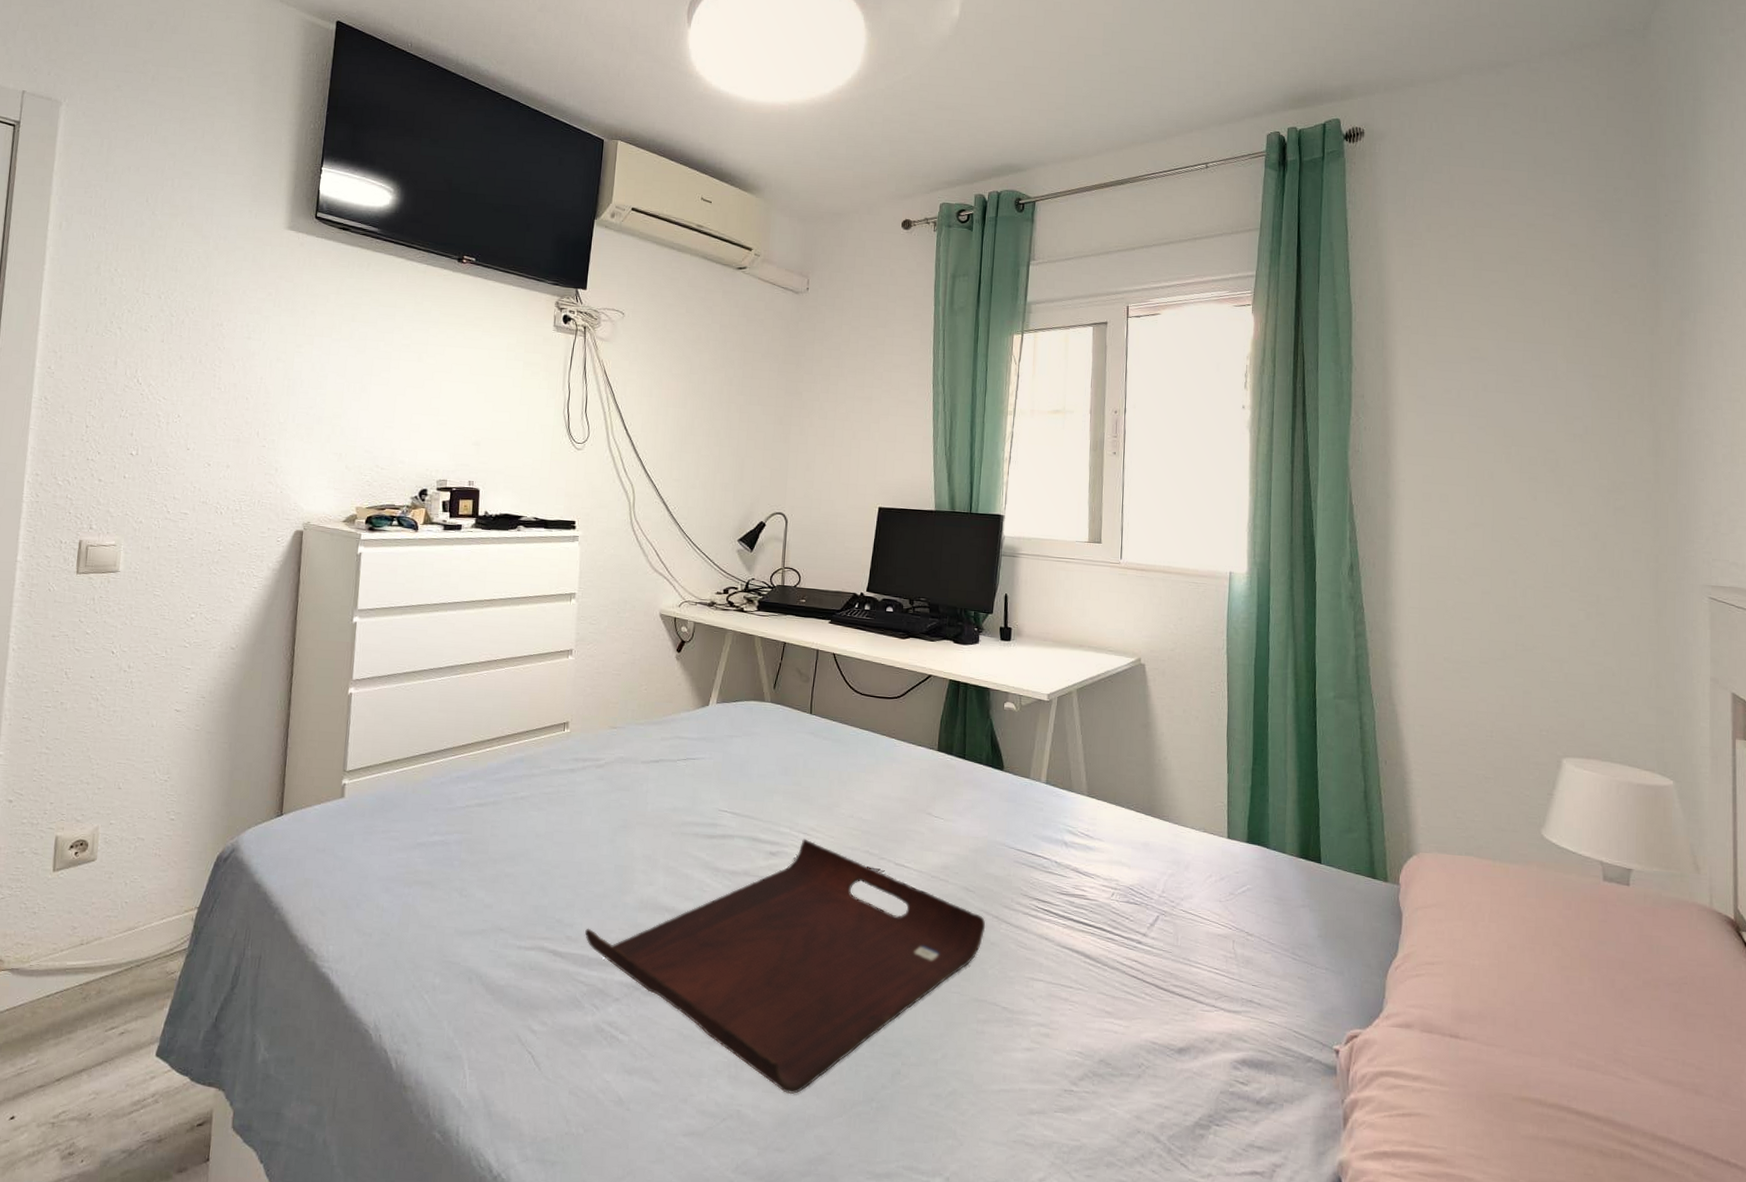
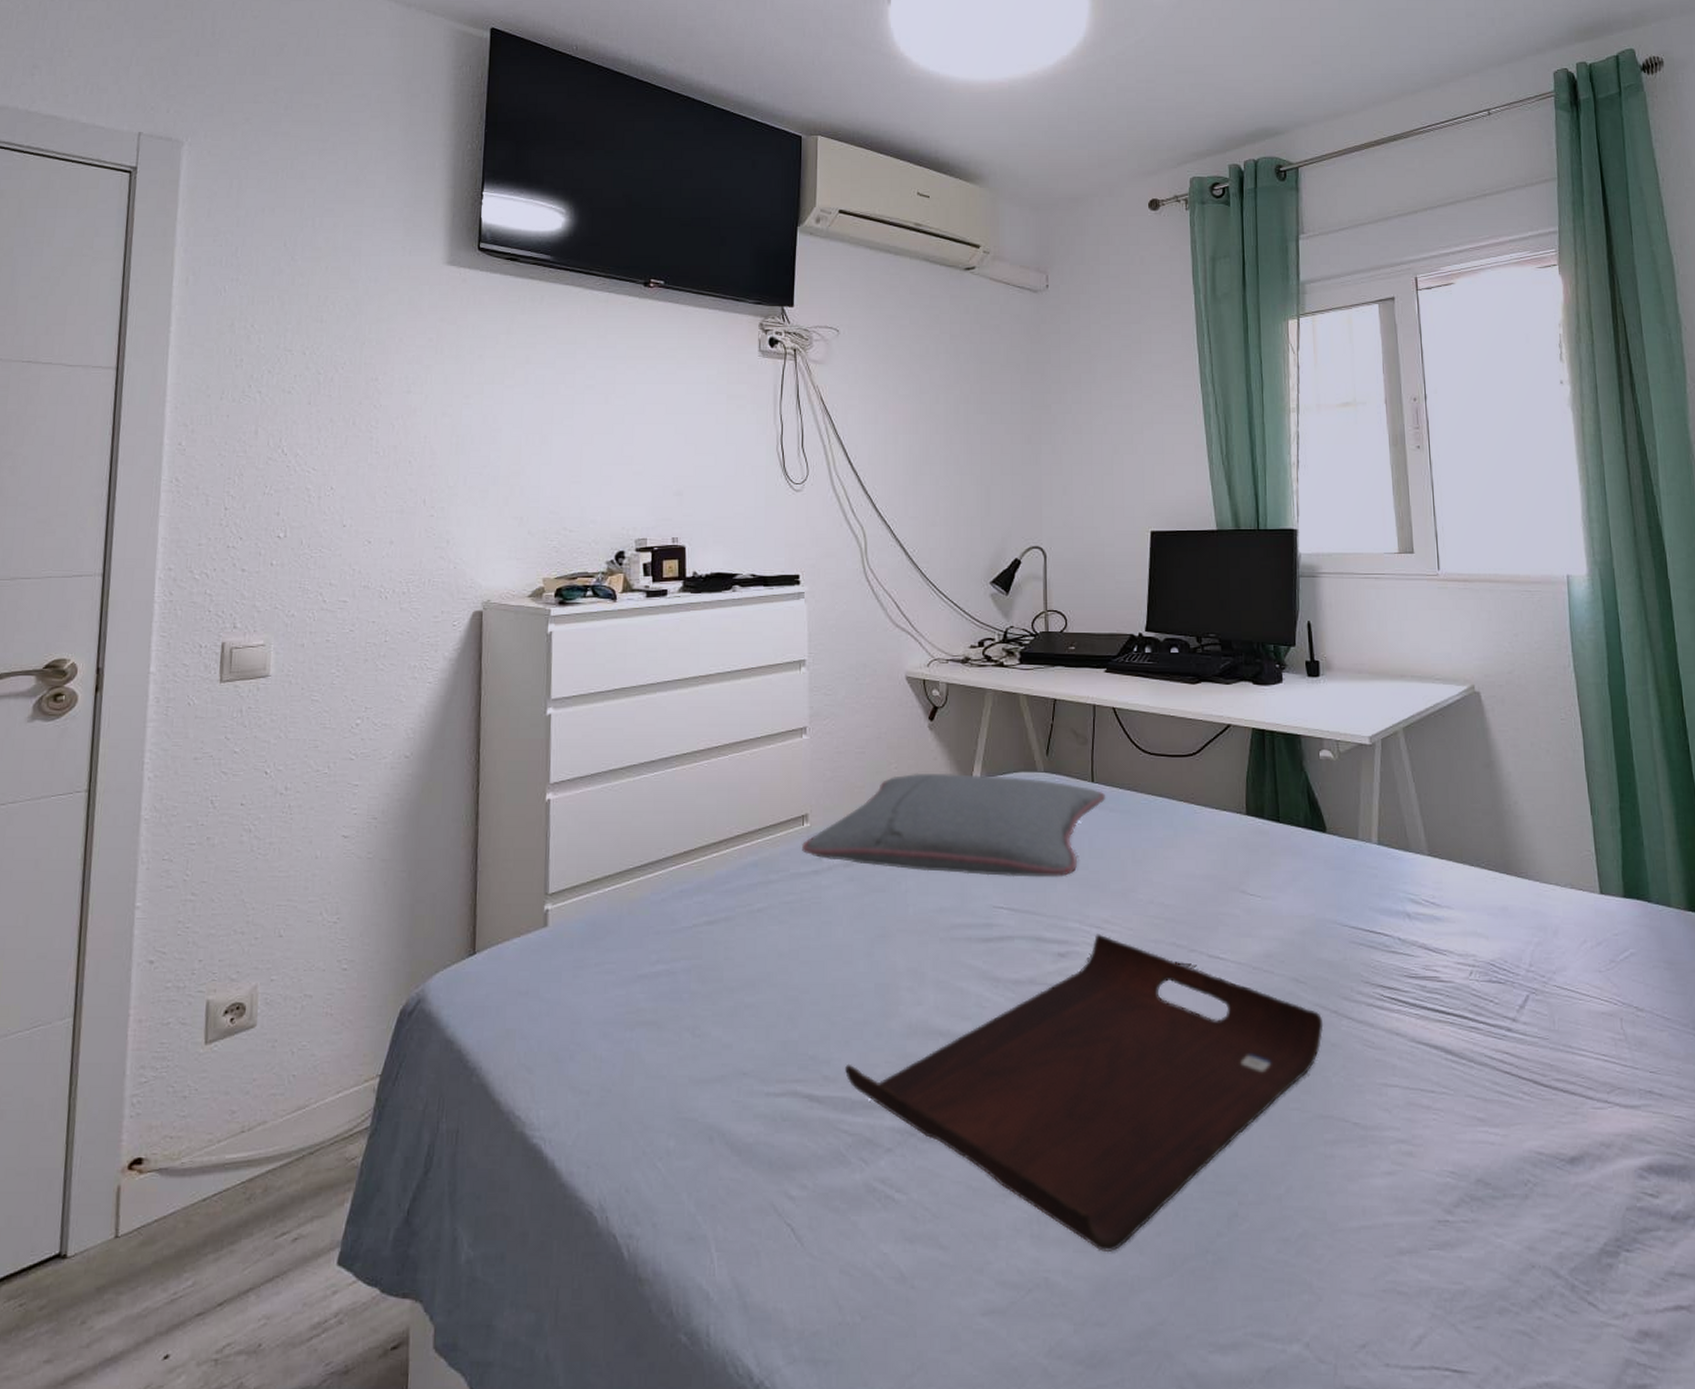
pillow: none [562,695,821,790] -> present [802,773,1106,877]

